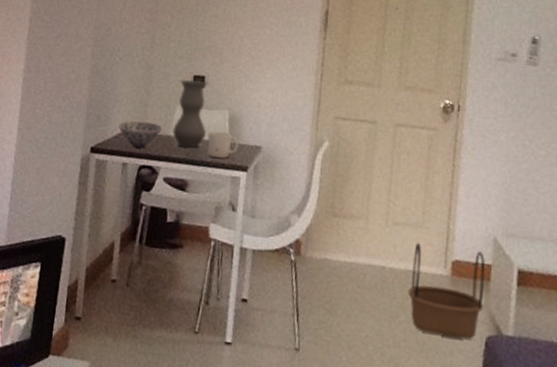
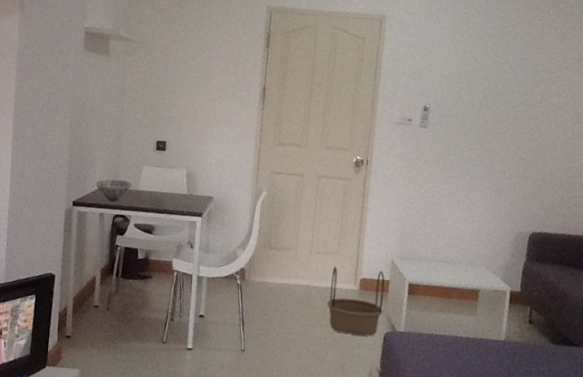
vase: present [172,79,208,149] -> none [140,144,169,200]
mug: present [207,131,239,159] -> none [169,186,195,208]

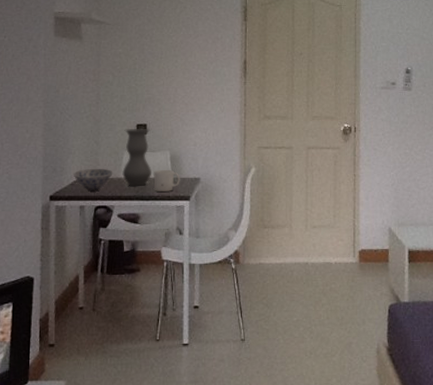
vase: none [140,144,169,200] -> present [122,129,151,187]
mug: none [169,186,195,208] -> present [153,170,180,193]
basket: present [327,266,385,336] -> none [327,239,385,310]

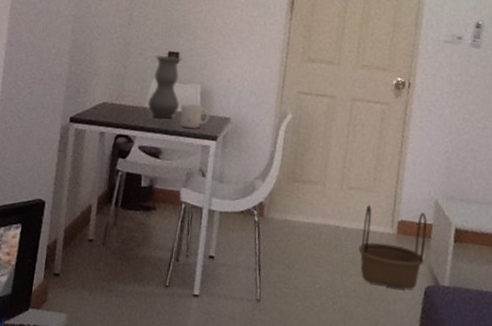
bowl: present [73,168,113,192] -> none [96,93,139,119]
basket: none [327,239,385,310] -> present [358,204,427,289]

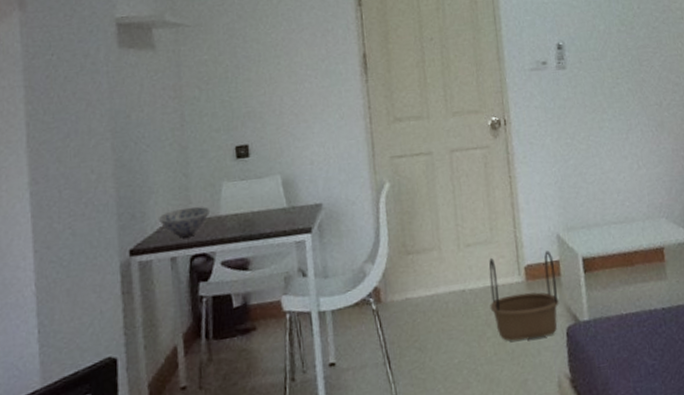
bowl: none [96,93,139,119] -> present [158,206,211,238]
vase: present [148,55,182,120] -> none [220,150,260,225]
mug: present [179,103,209,129] -> none [262,198,298,228]

